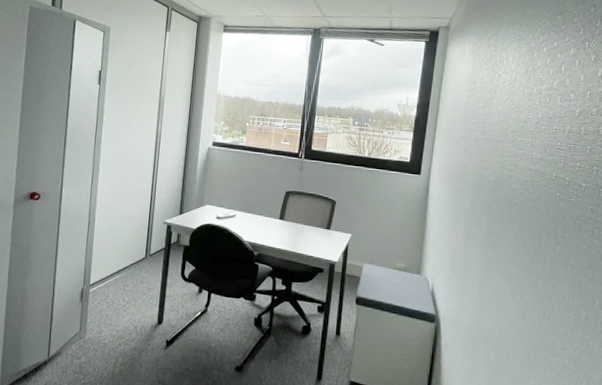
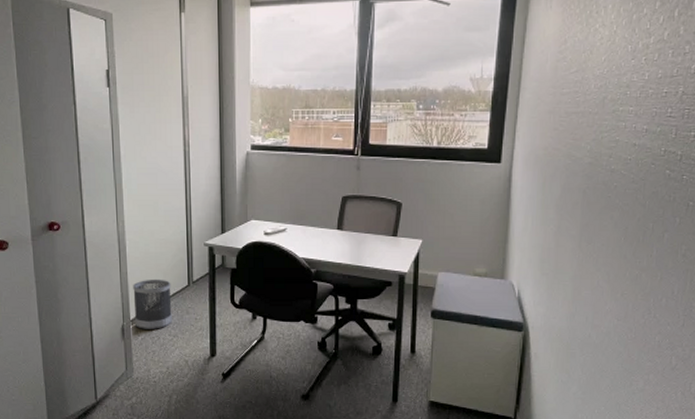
wastebasket: none [93,249,131,295] -> present [133,279,172,329]

